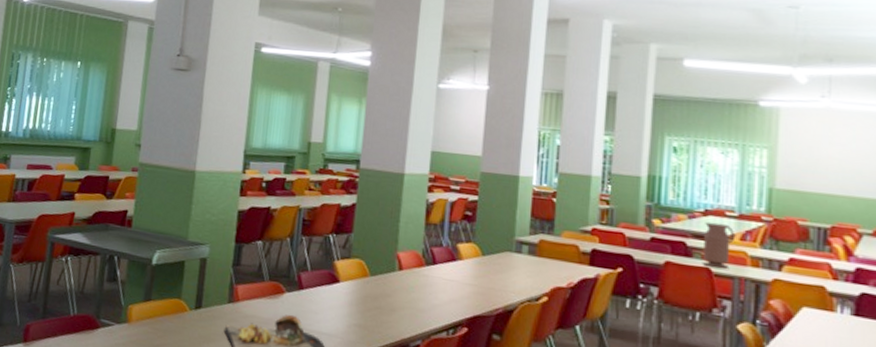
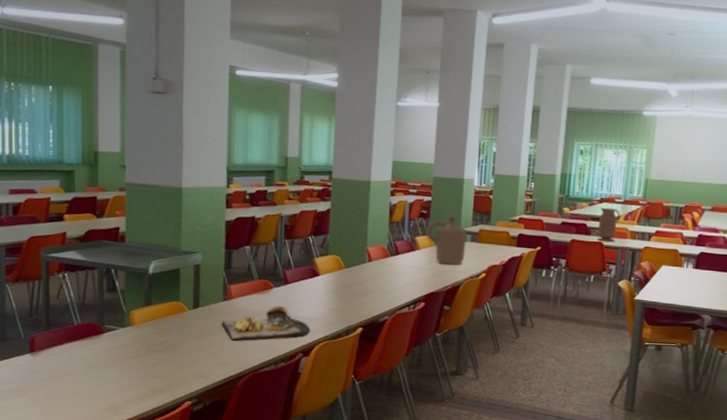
water jug: none [470,220,523,283] -> present [426,216,467,265]

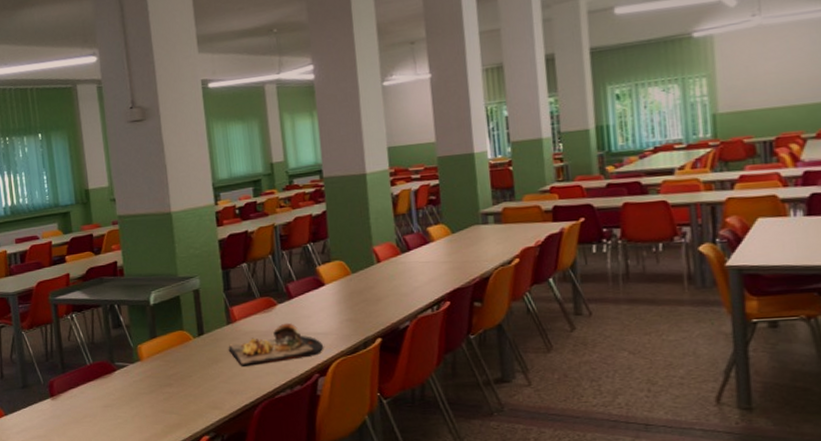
water jug: present [426,216,467,265] -> none [438,197,491,255]
water jug: present [597,207,621,242] -> none [655,156,687,200]

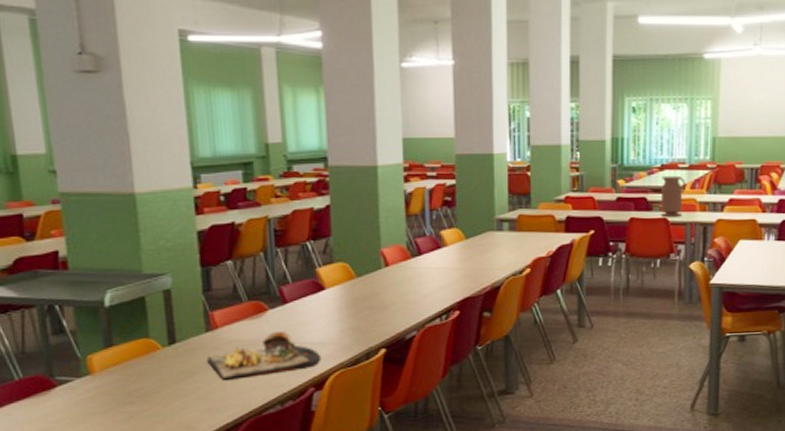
water jug: none [655,156,687,200] -> present [660,175,687,218]

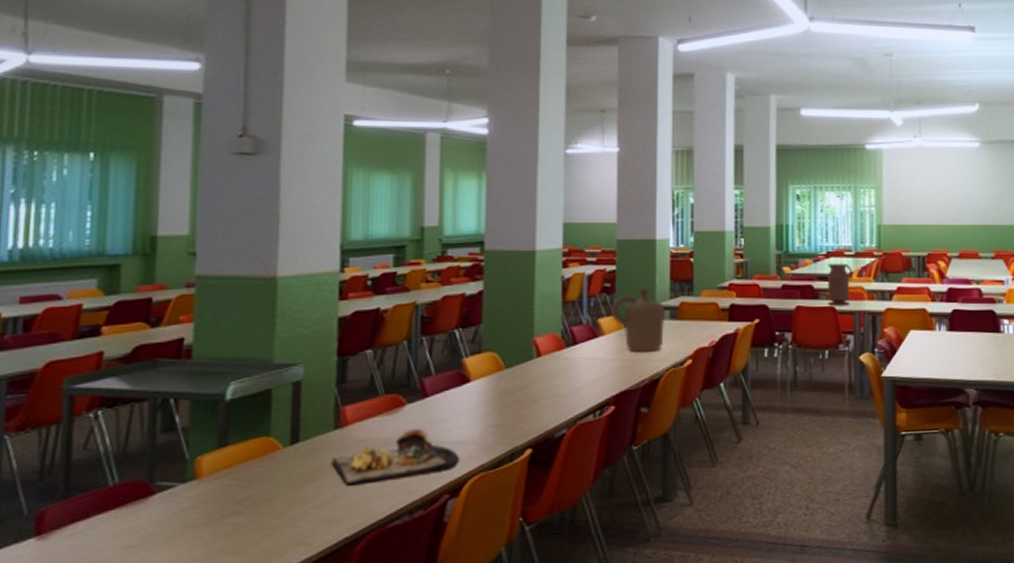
water jug: none [452,201,505,262] -> present [611,287,666,352]

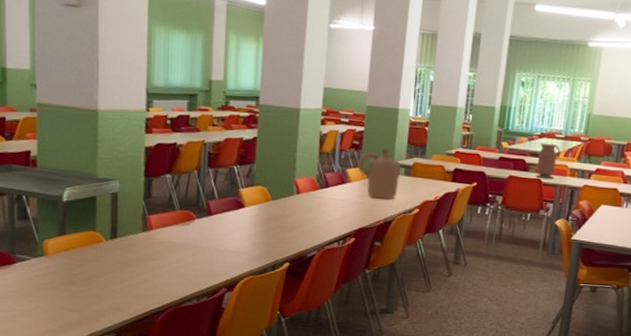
food tray: present [331,428,459,486] -> none [140,237,234,274]

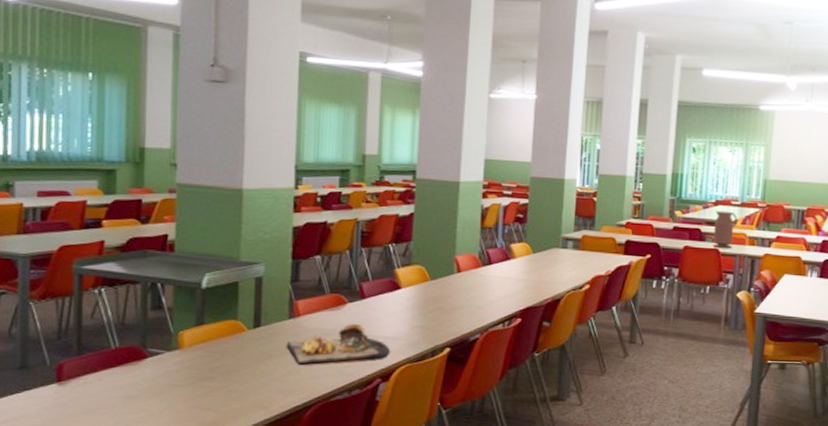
food tray: none [140,237,234,274] -> present [286,323,389,365]
water jug: present [357,147,401,200] -> none [522,220,569,276]

